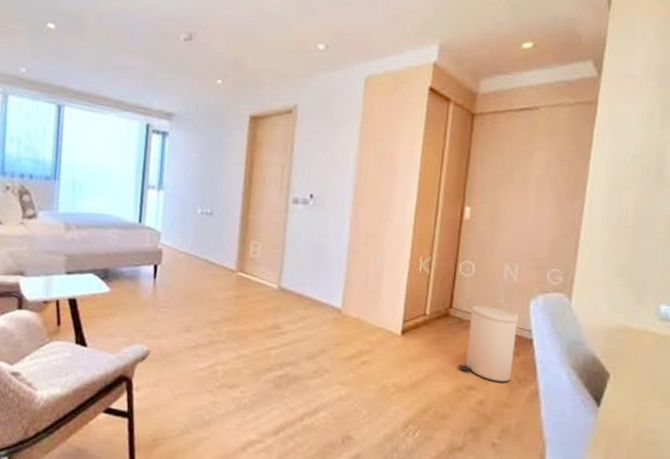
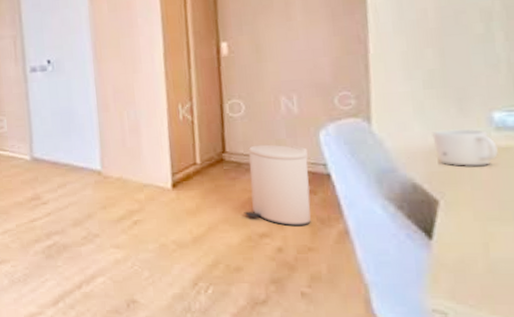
mug: none [614,313,659,349] -> present [432,129,498,166]

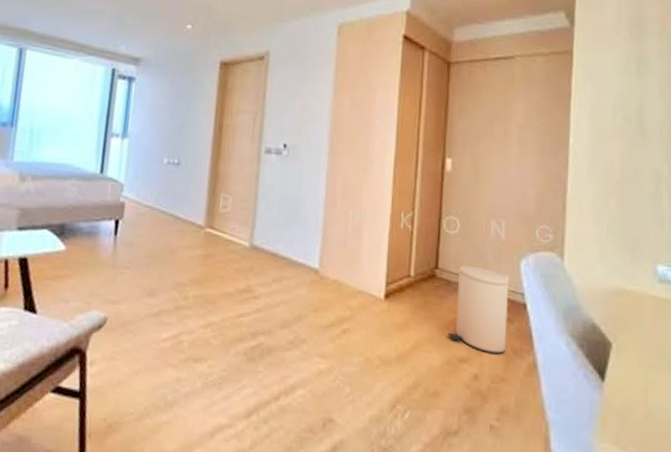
mug: present [432,129,498,166] -> none [611,275,659,314]

